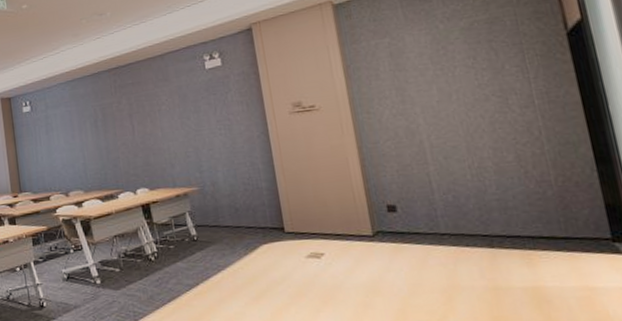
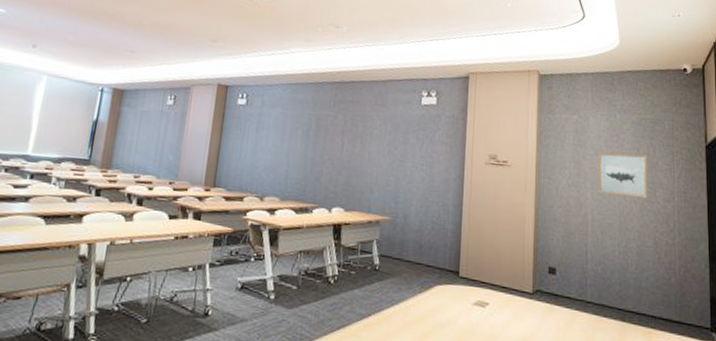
wall art: none [423,62,498,116] -> present [598,152,648,198]

